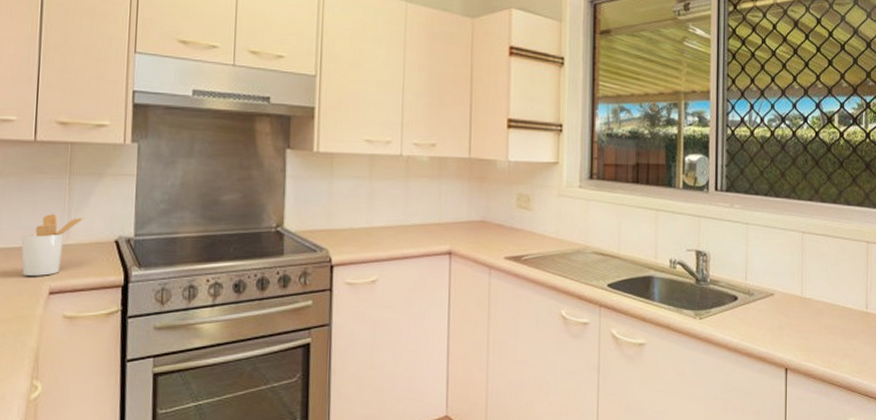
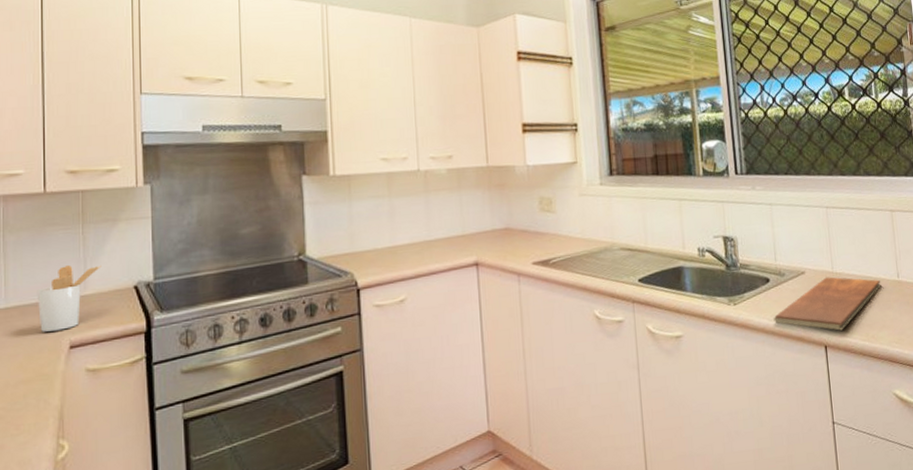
chopping board: none [737,301,849,355] -> present [773,277,881,331]

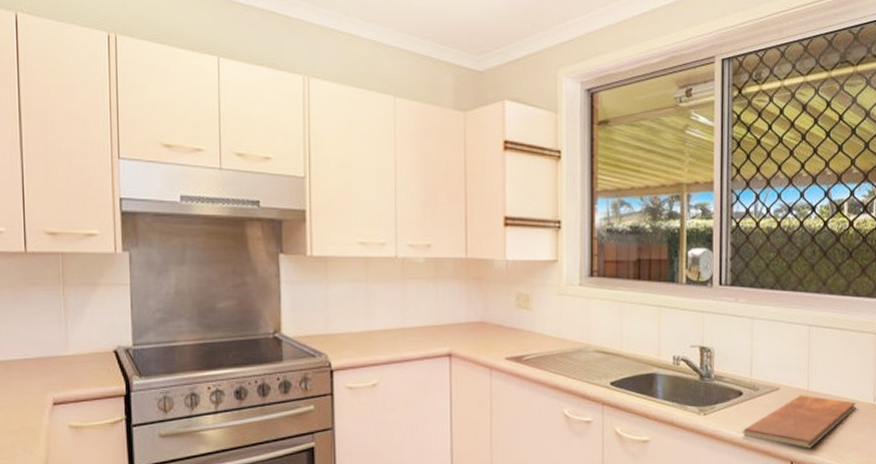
utensil holder: present [37,264,102,332] -> none [20,324,82,387]

